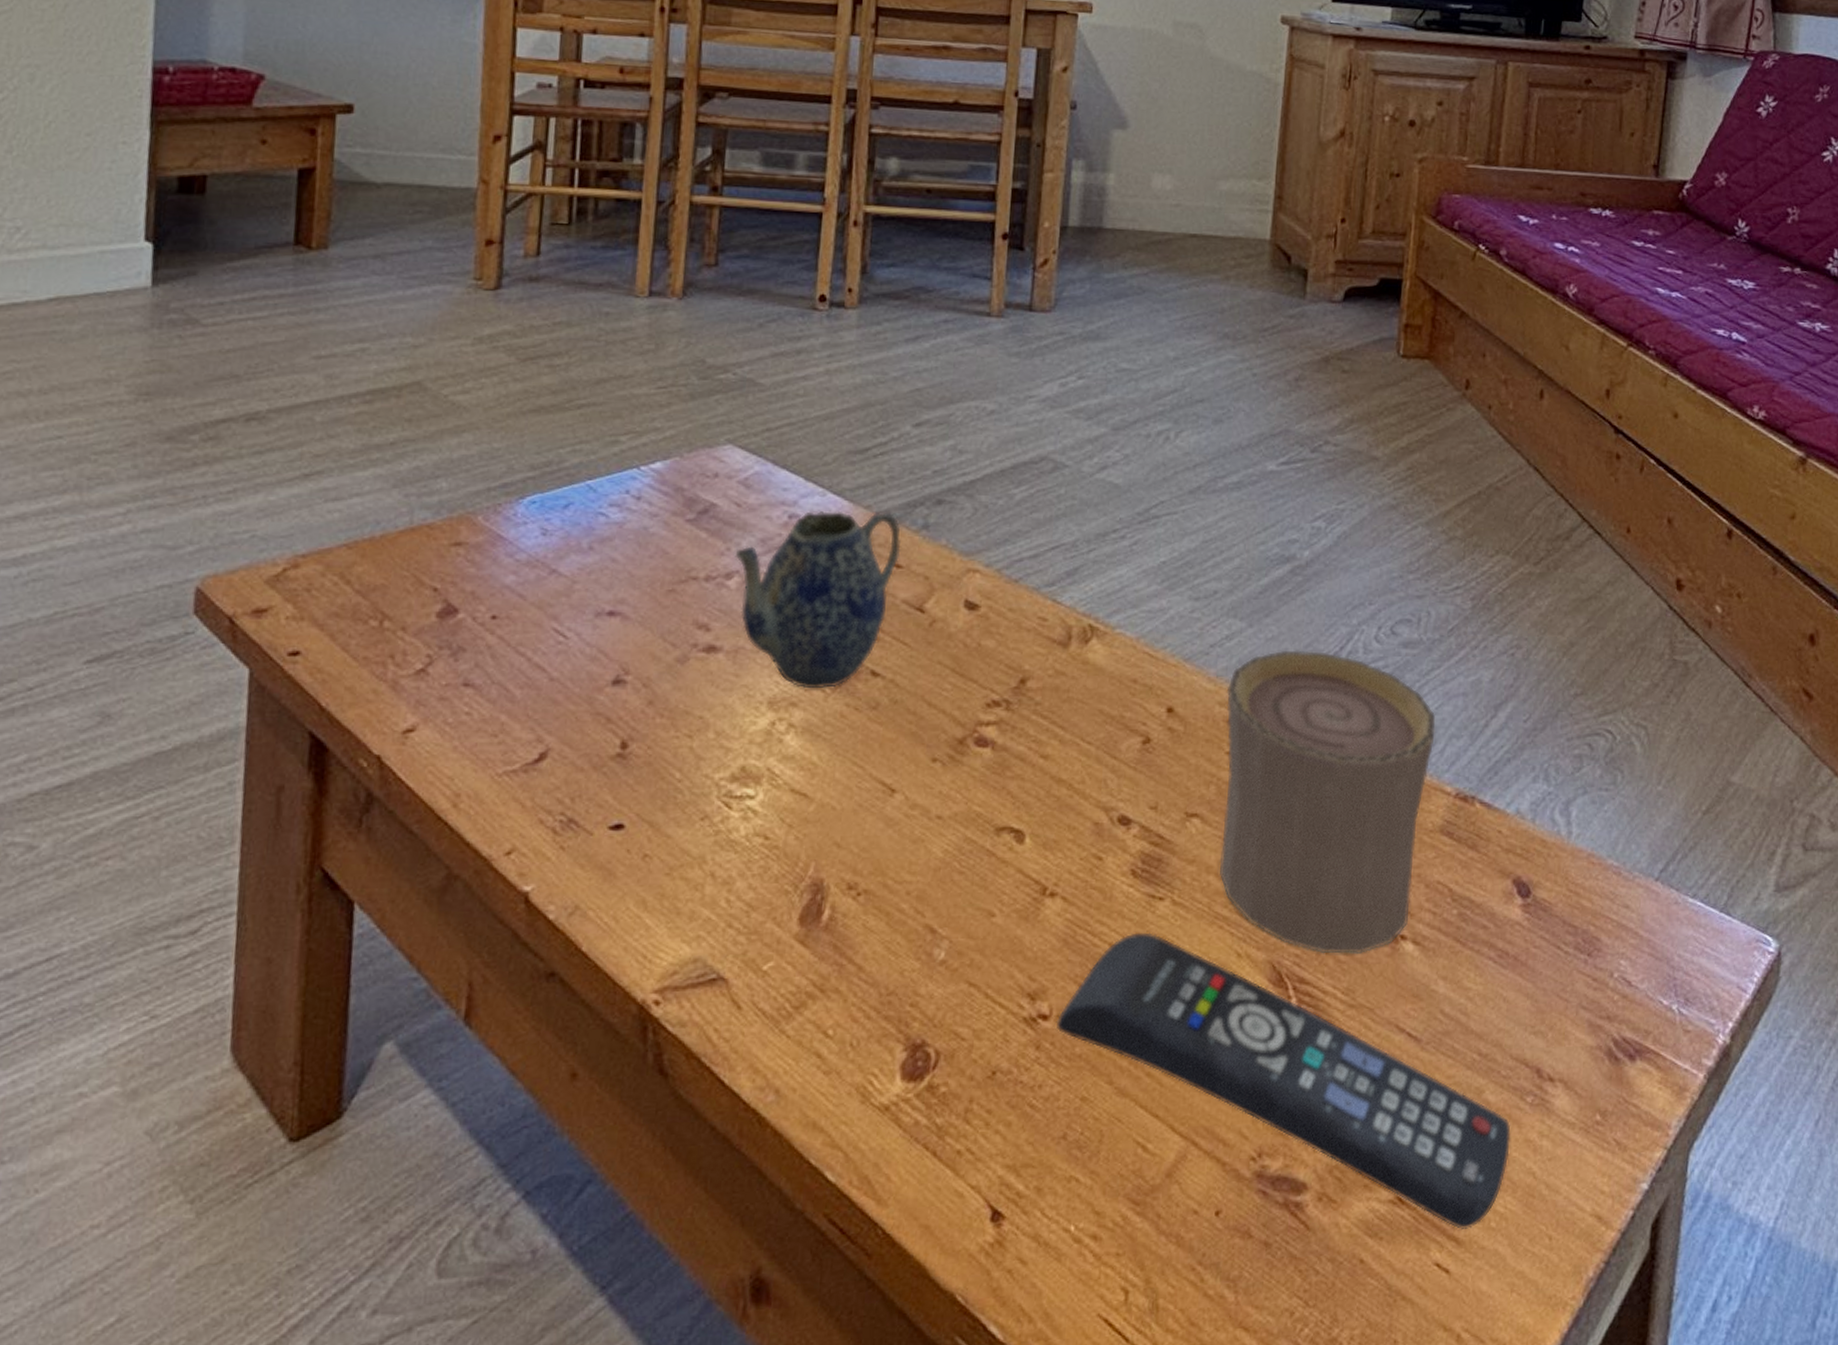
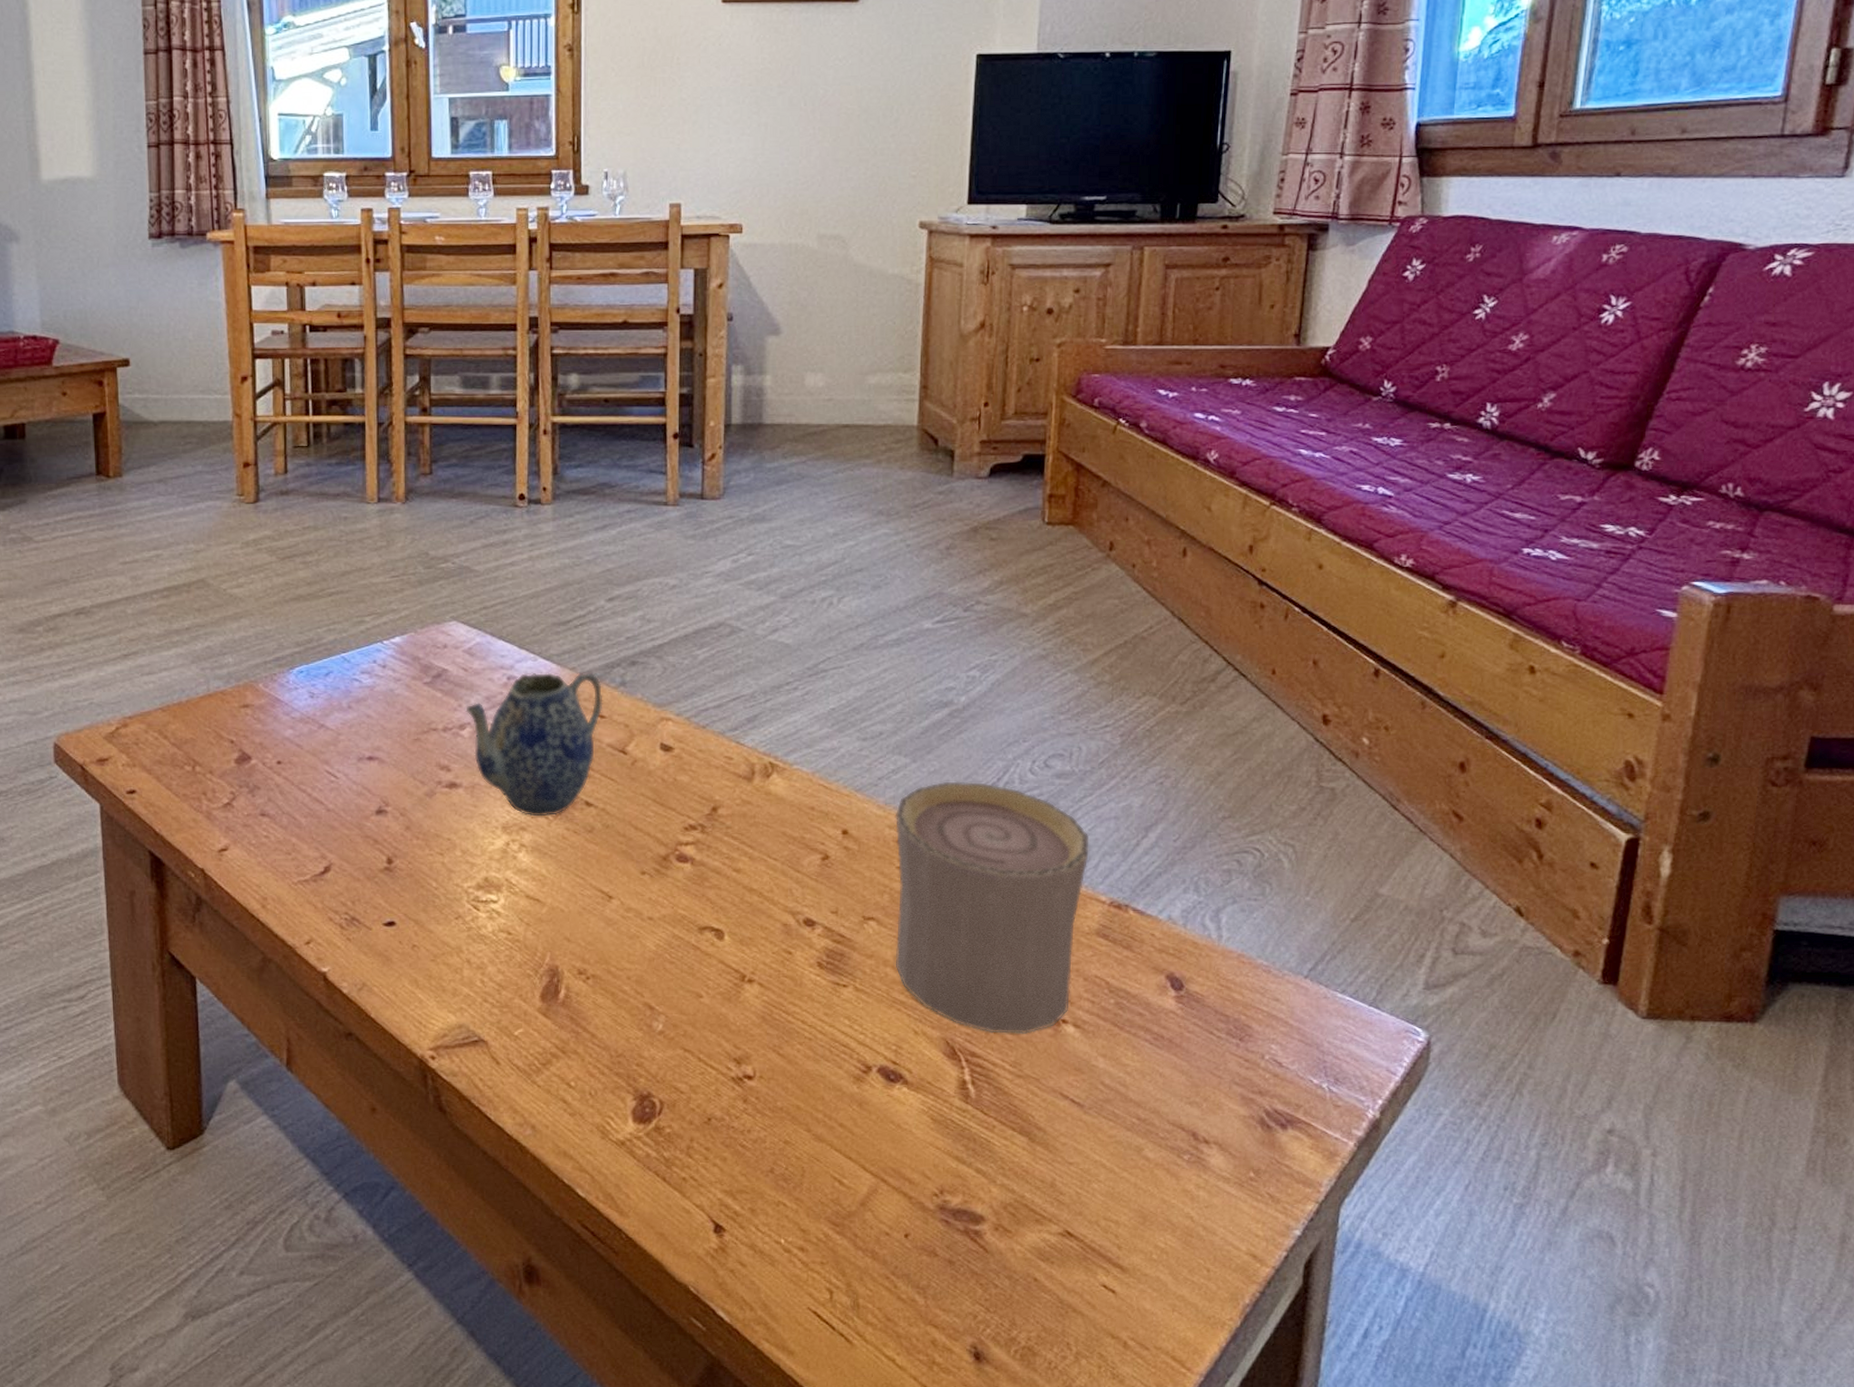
remote control: present [1056,932,1511,1229] -> none [759,1013,1170,1259]

